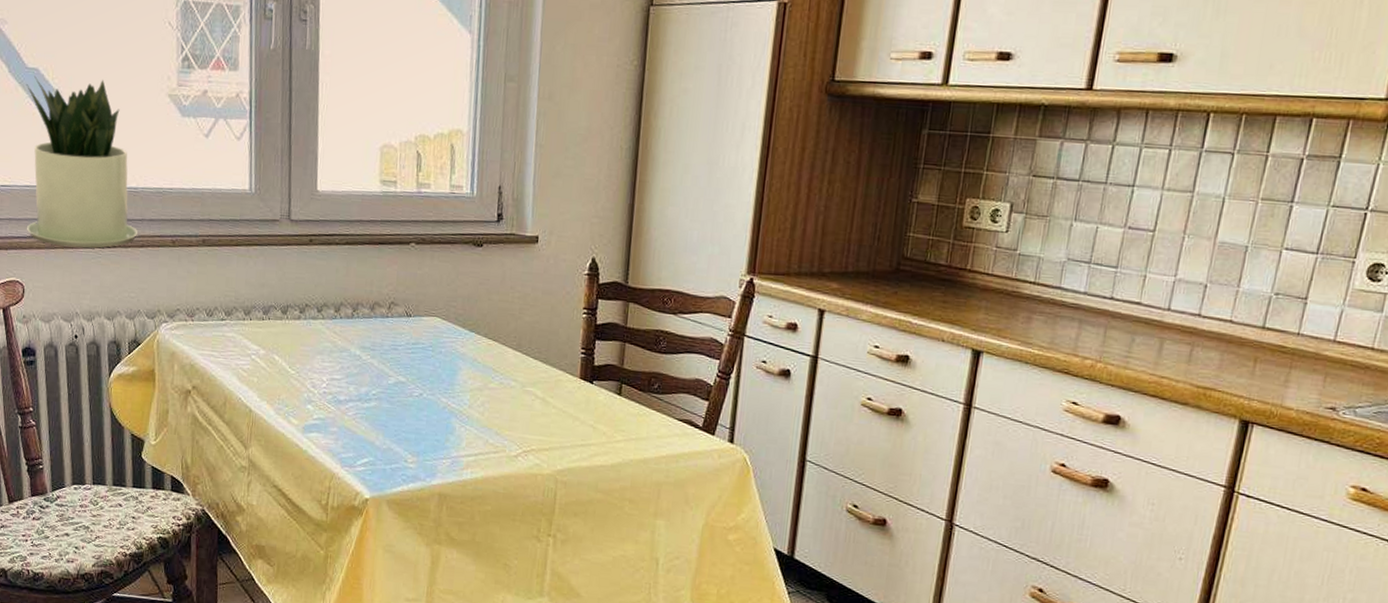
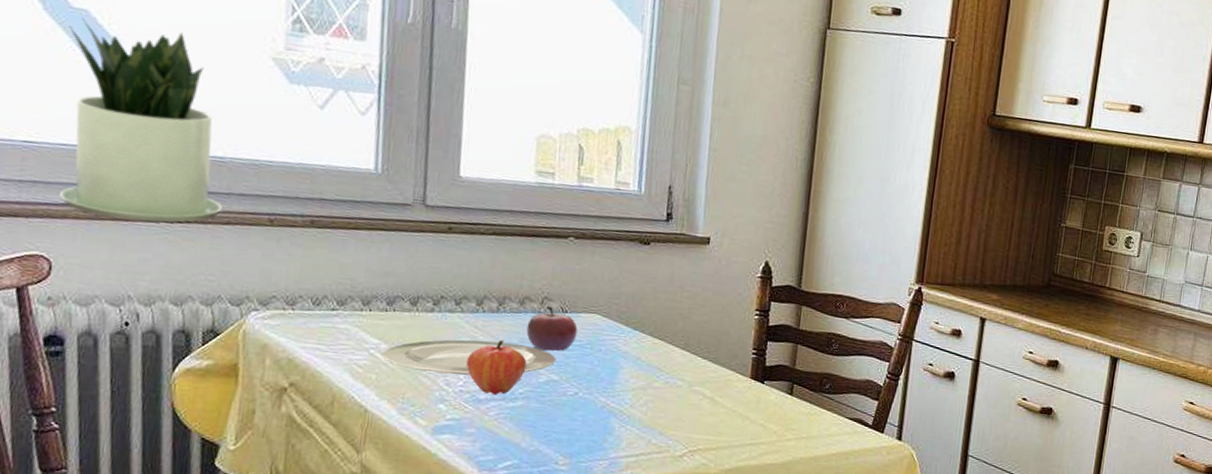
plate: none [261,344,403,378] -> present [382,339,556,375]
fruit: none [327,343,378,397] -> present [466,339,527,396]
fruit: none [376,310,421,355] -> present [526,306,578,352]

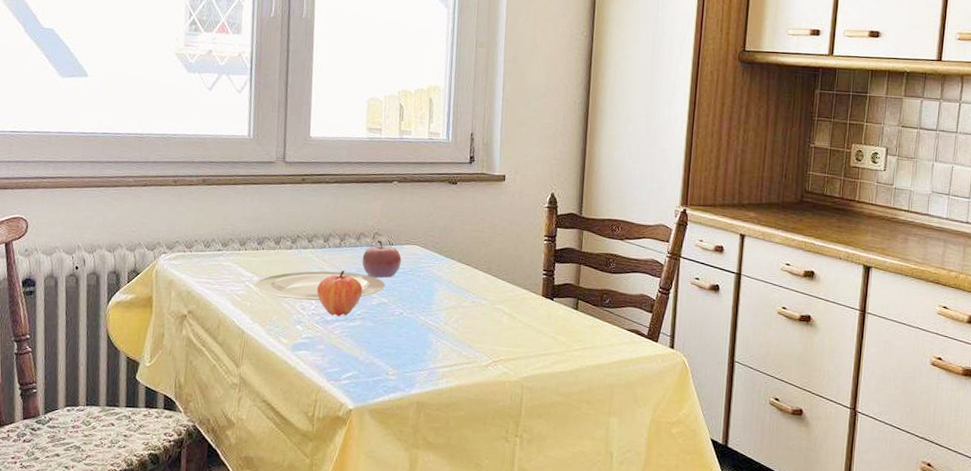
planter: present [58,17,223,223] -> none [33,35,142,188]

